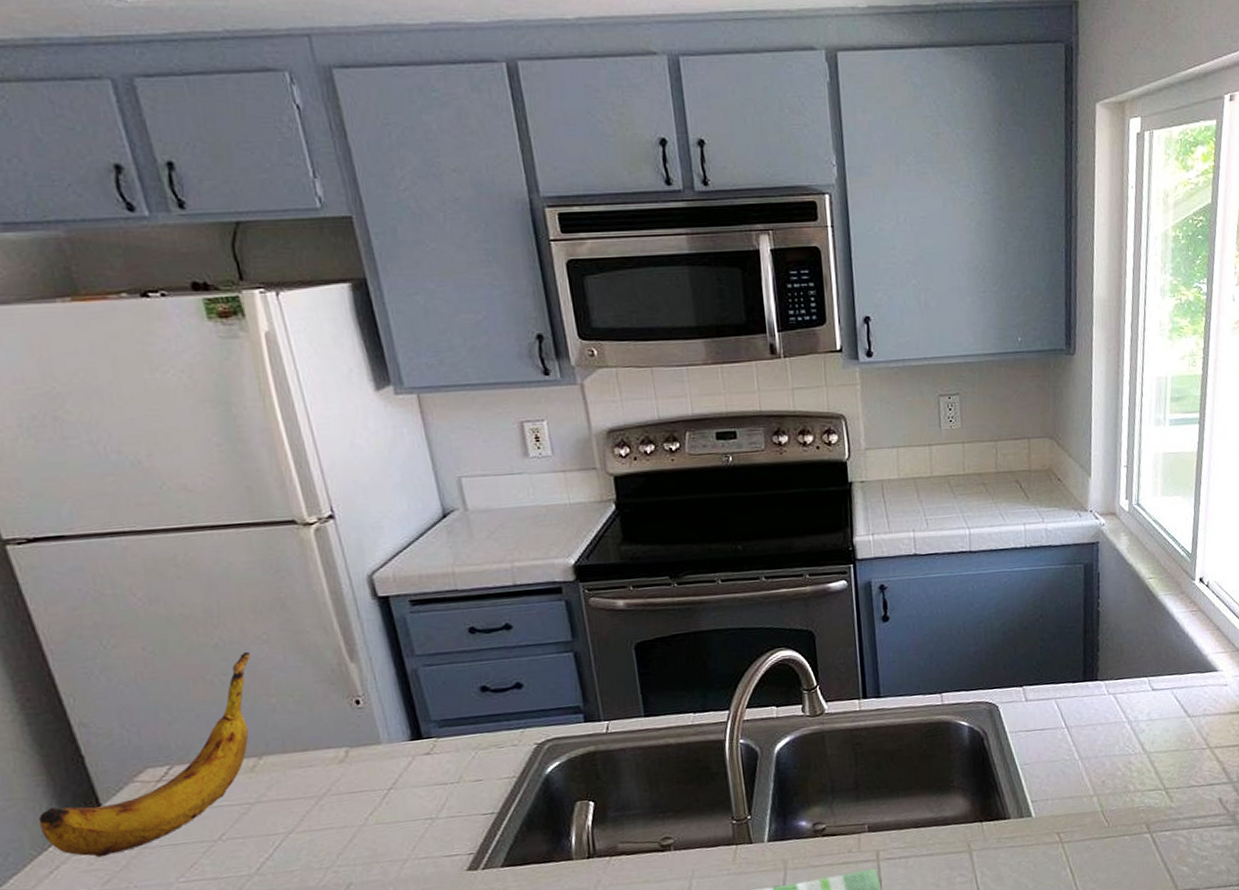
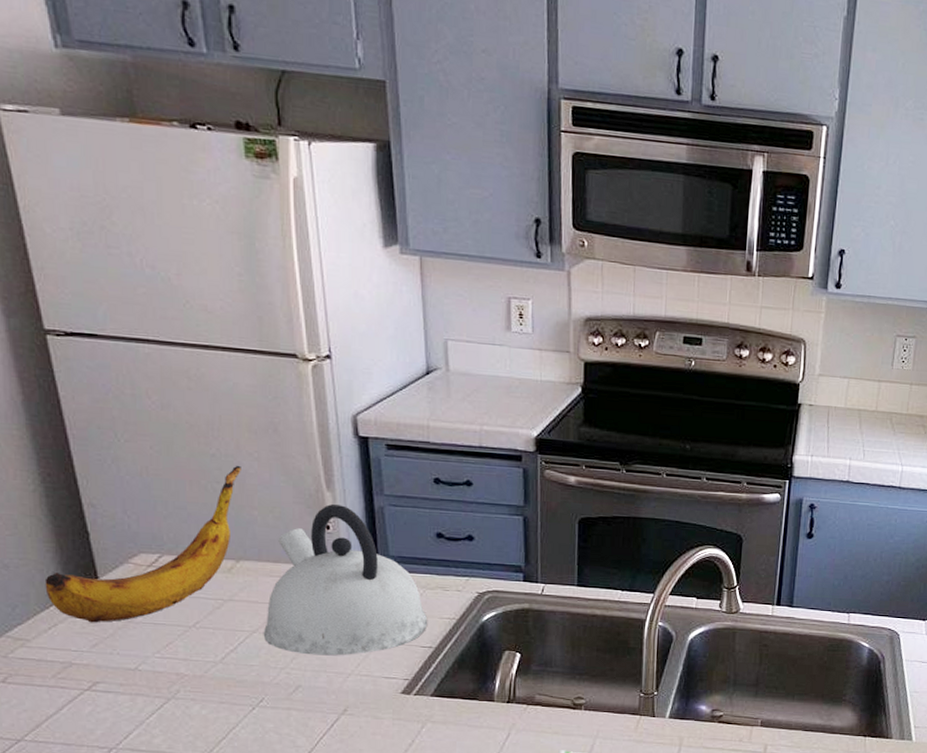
kettle: none [300,675,486,848] -> present [263,504,428,656]

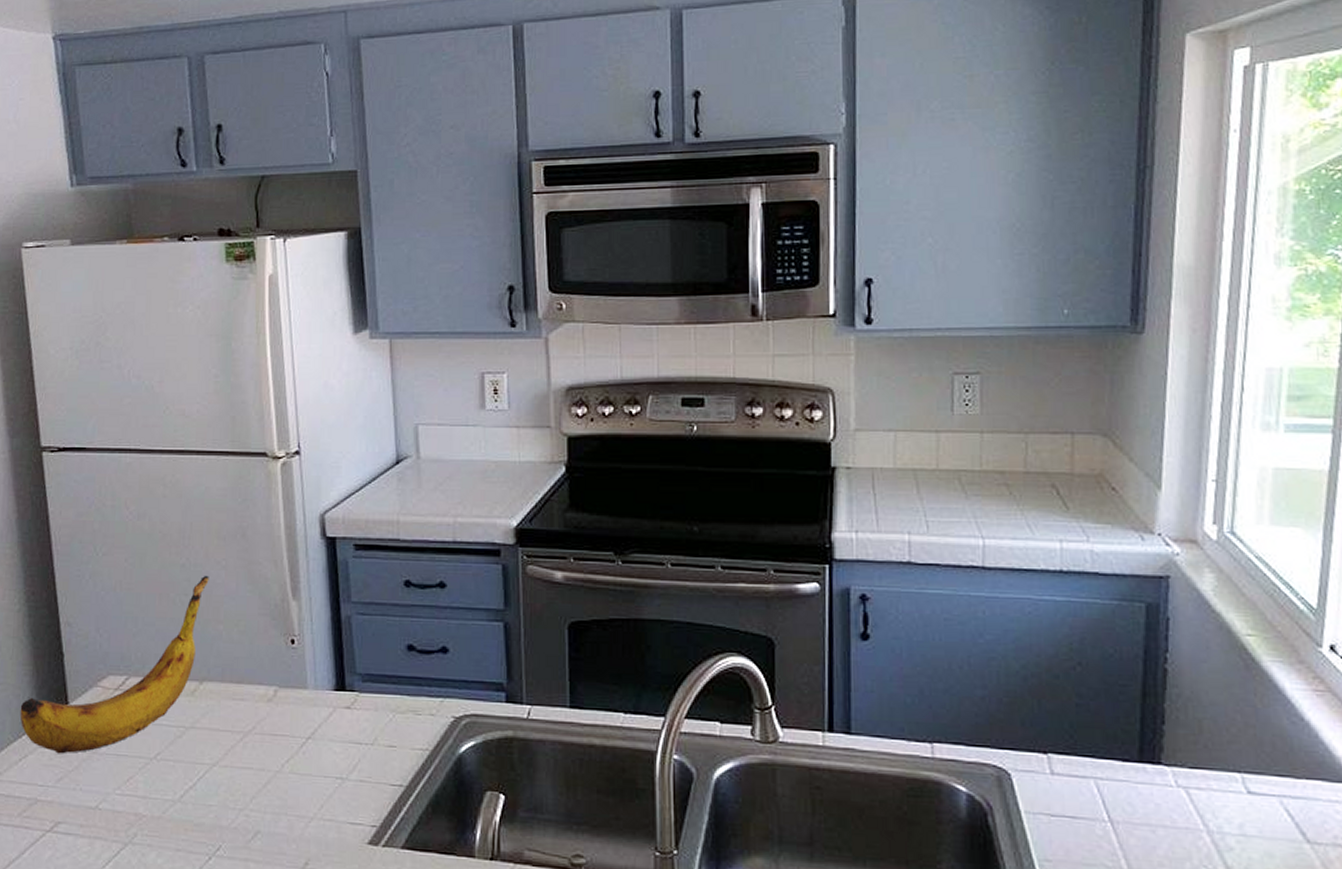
kettle: present [263,504,428,656] -> none [223,615,398,795]

